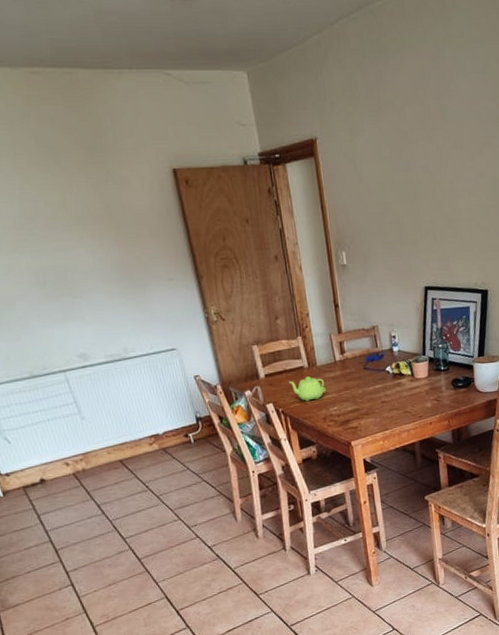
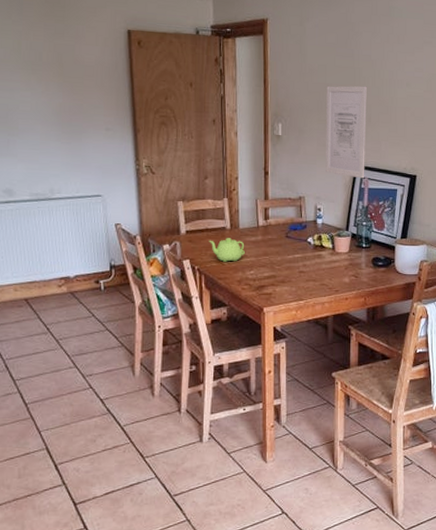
wall art: none [386,200,436,300] -> present [326,85,367,179]

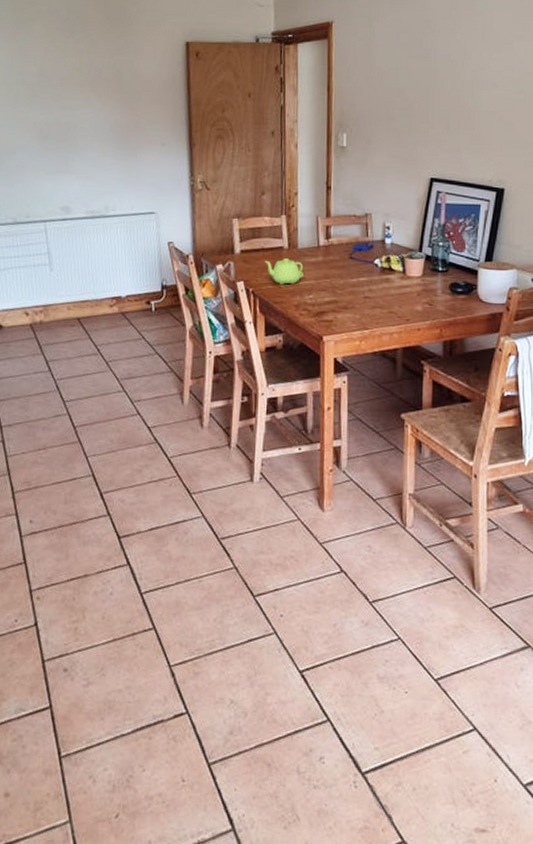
wall art: present [326,85,367,179] -> none [396,89,445,193]

